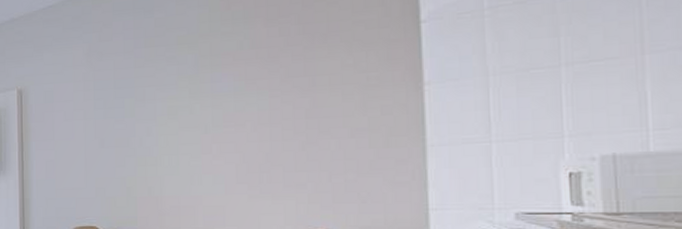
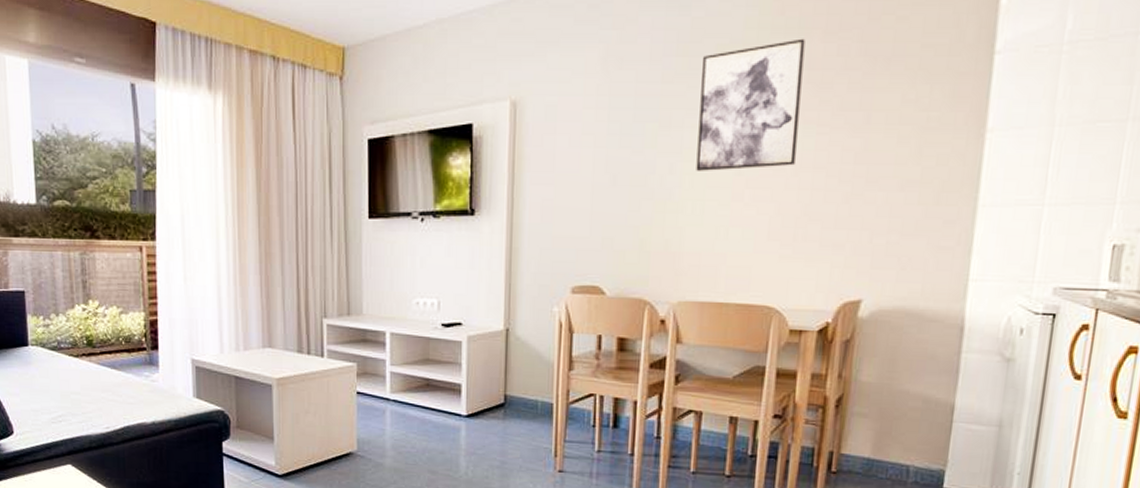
wall art: none [167,25,255,132] -> present [696,38,806,171]

